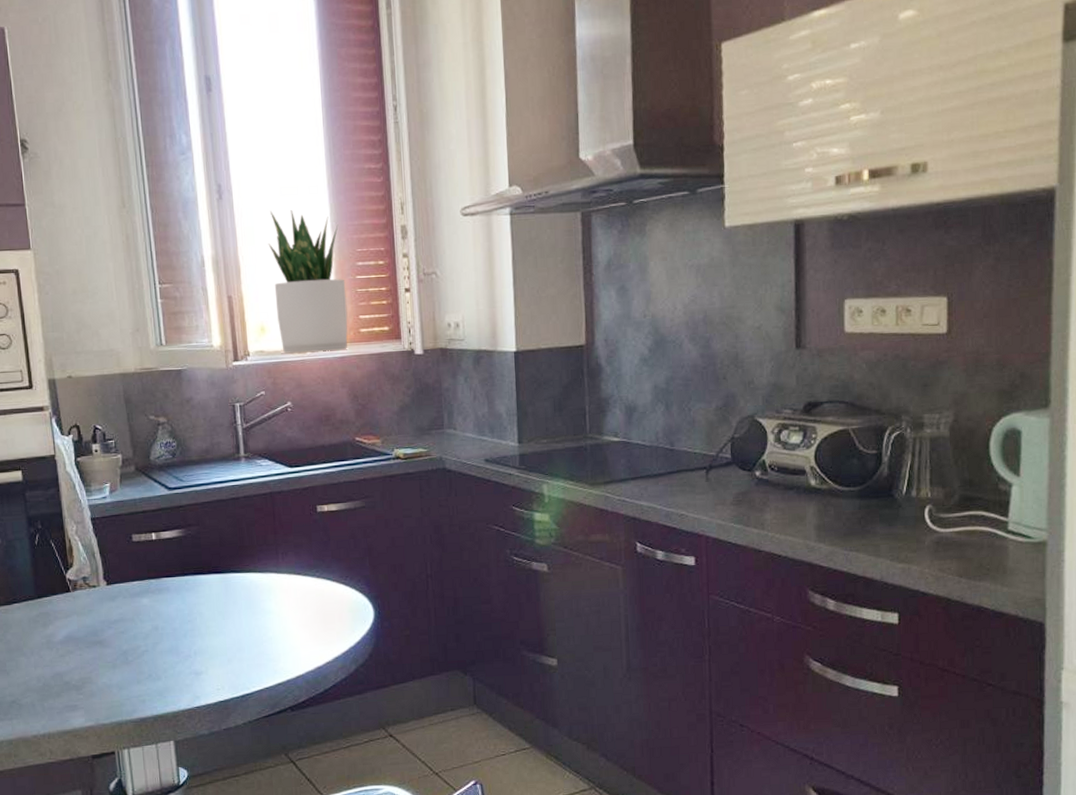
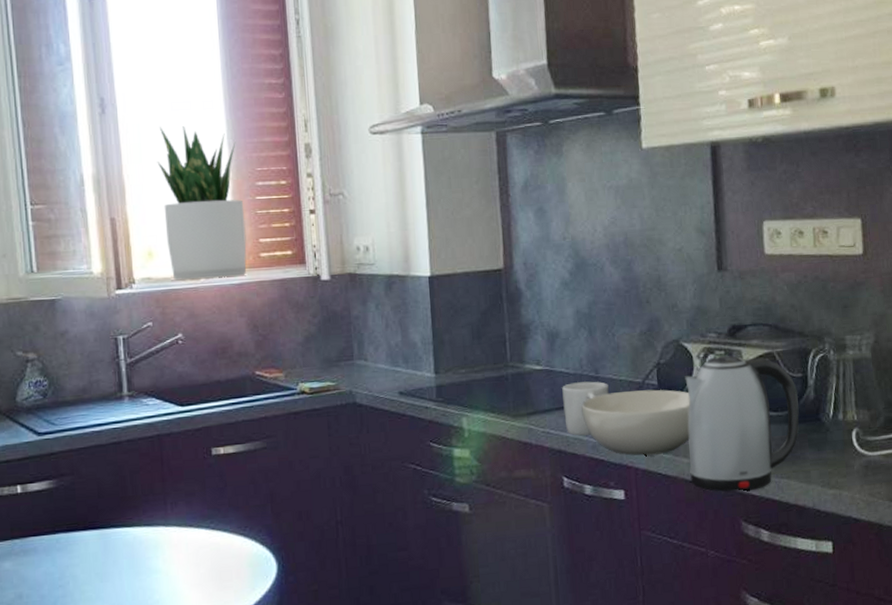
mug: none [638,453,683,505] -> present [562,381,609,436]
bowl: none [656,462,763,525] -> present [581,389,690,456]
kettle: none [758,431,872,562] -> present [685,355,799,492]

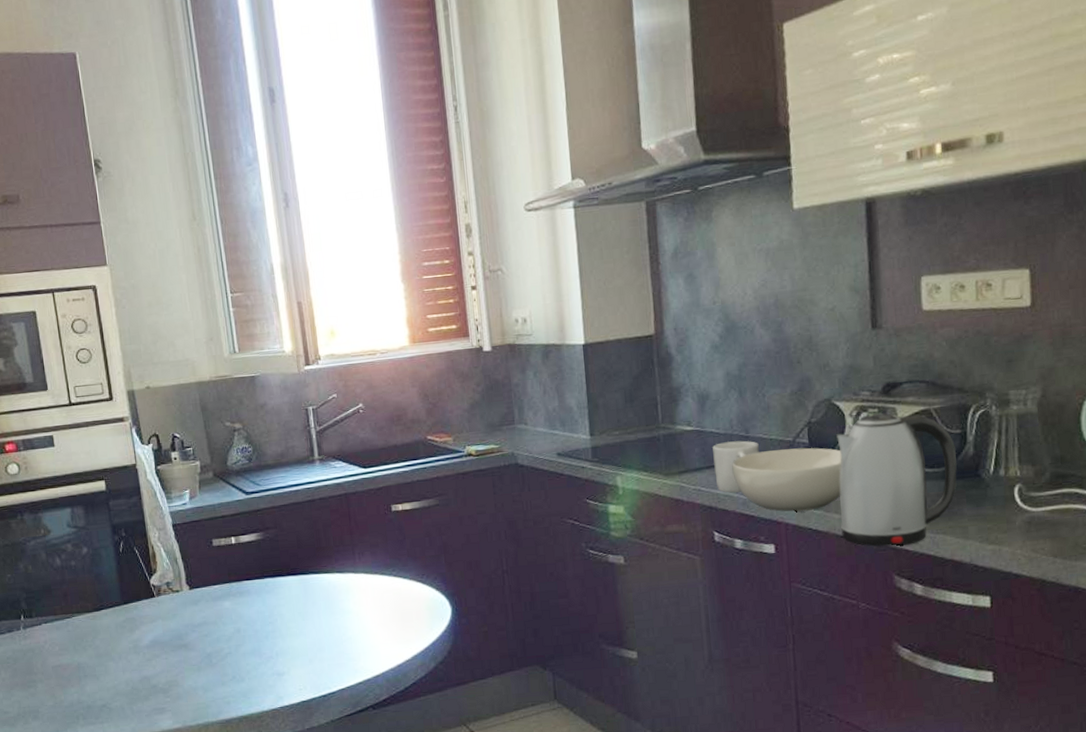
planter: present [157,126,247,281] -> none [335,214,417,356]

